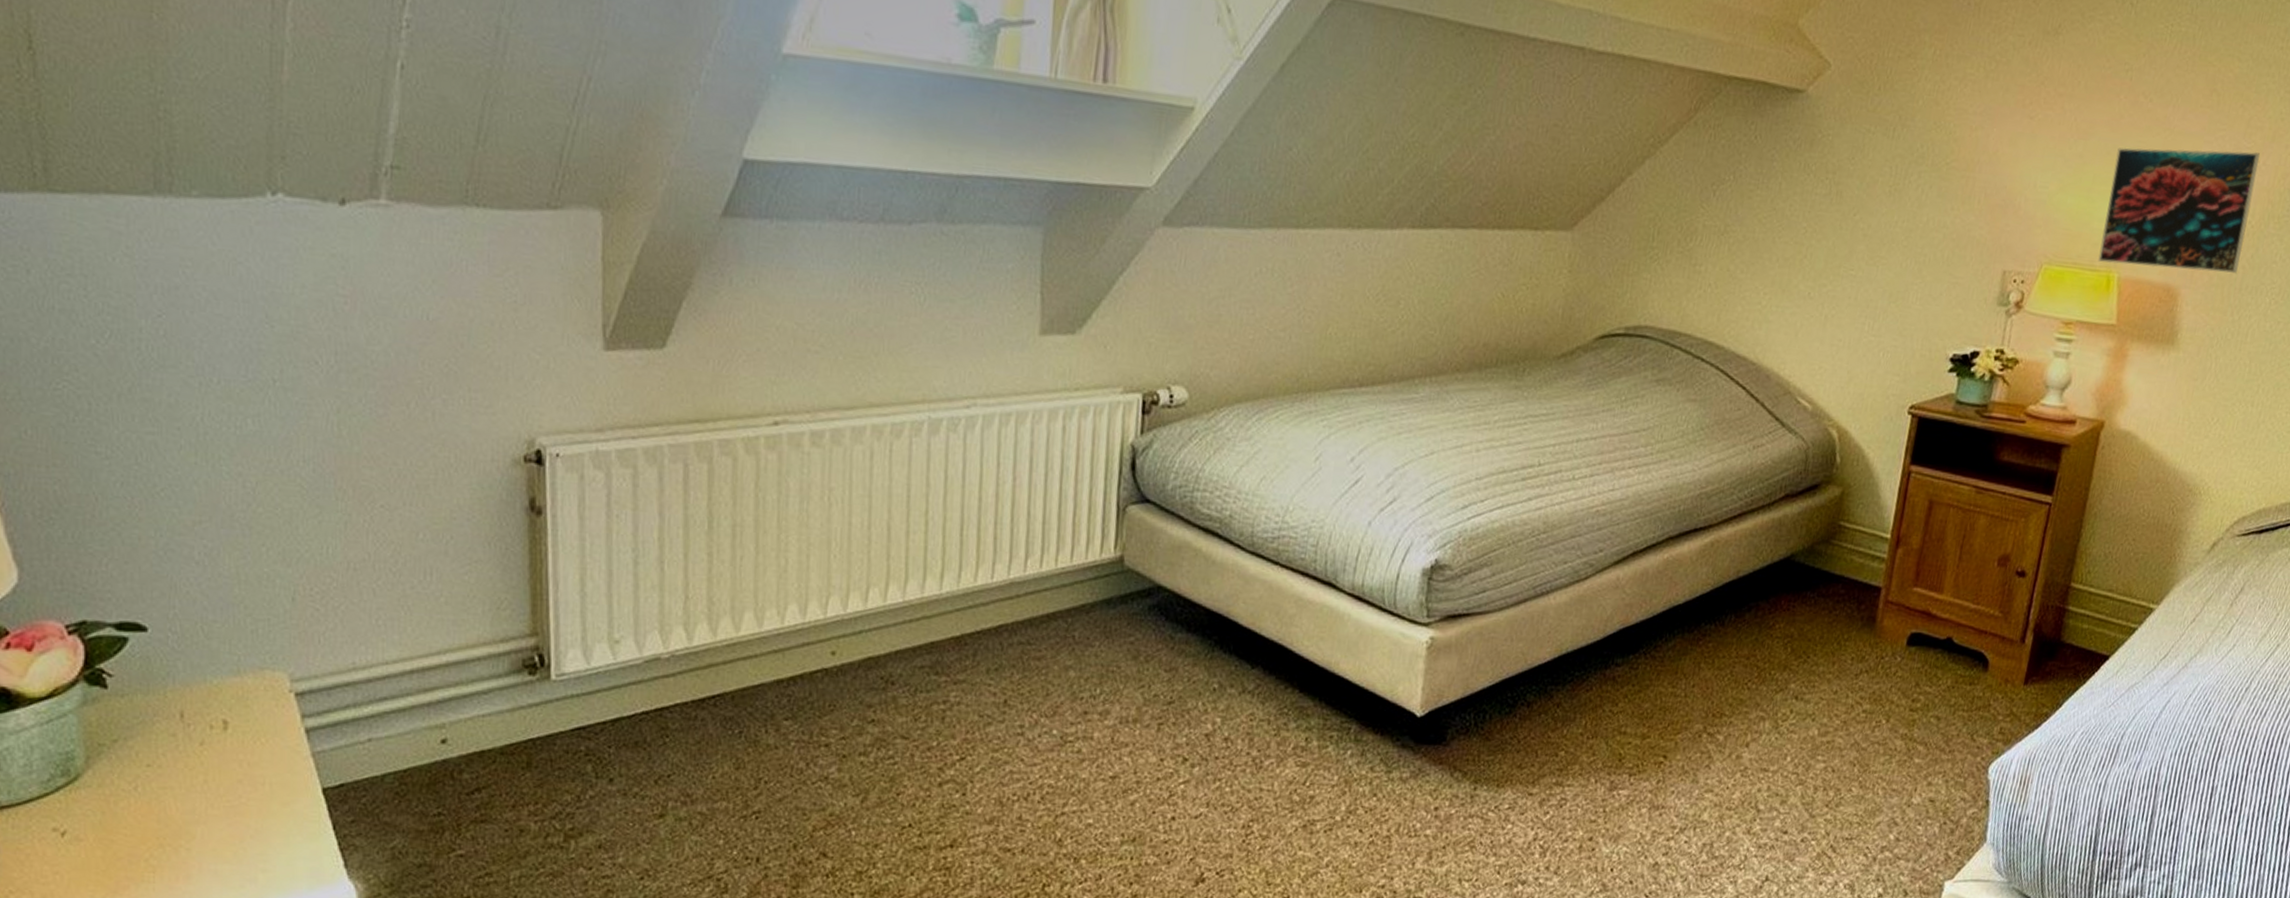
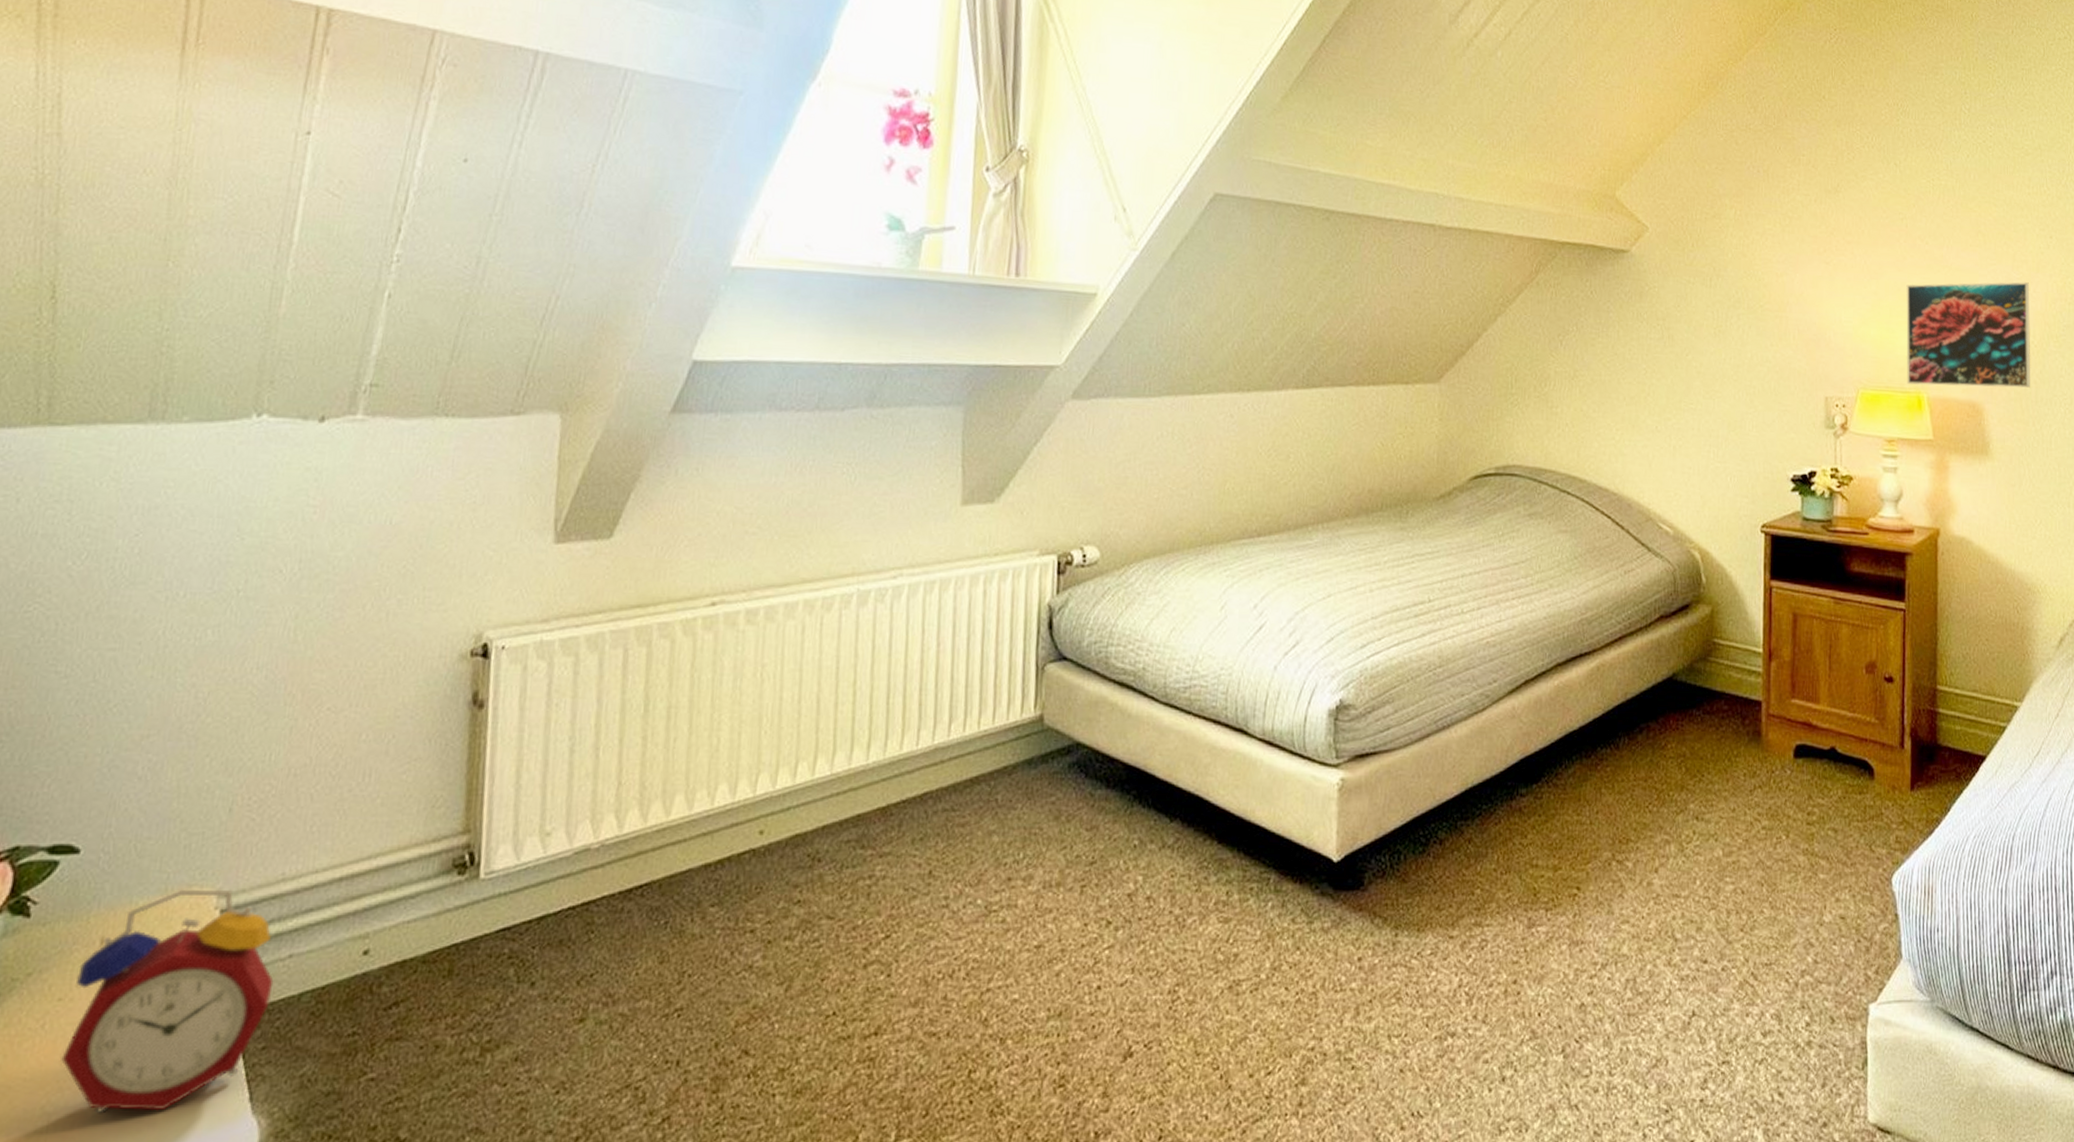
alarm clock: none [158,671,356,871] -> present [61,889,274,1113]

